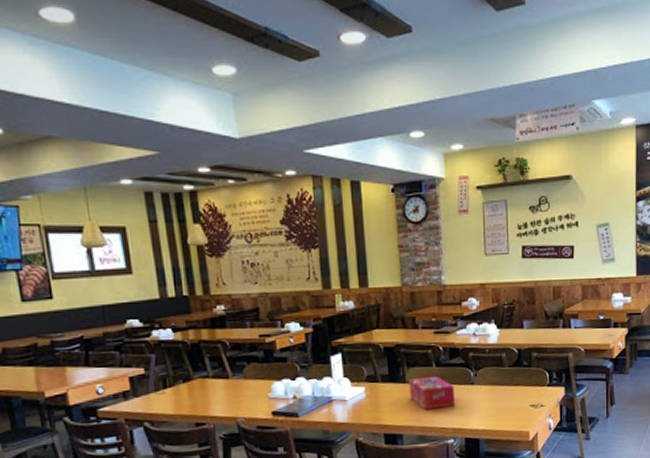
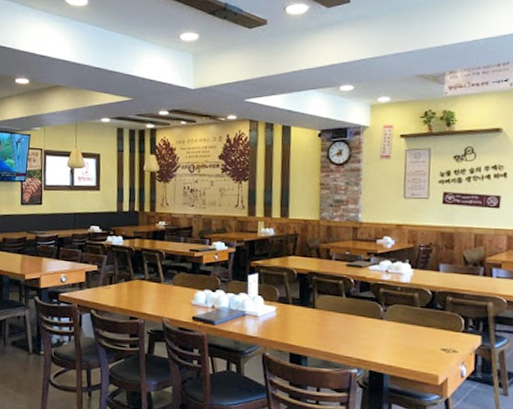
tissue box: present [408,376,456,410] -> none [317,305,363,338]

